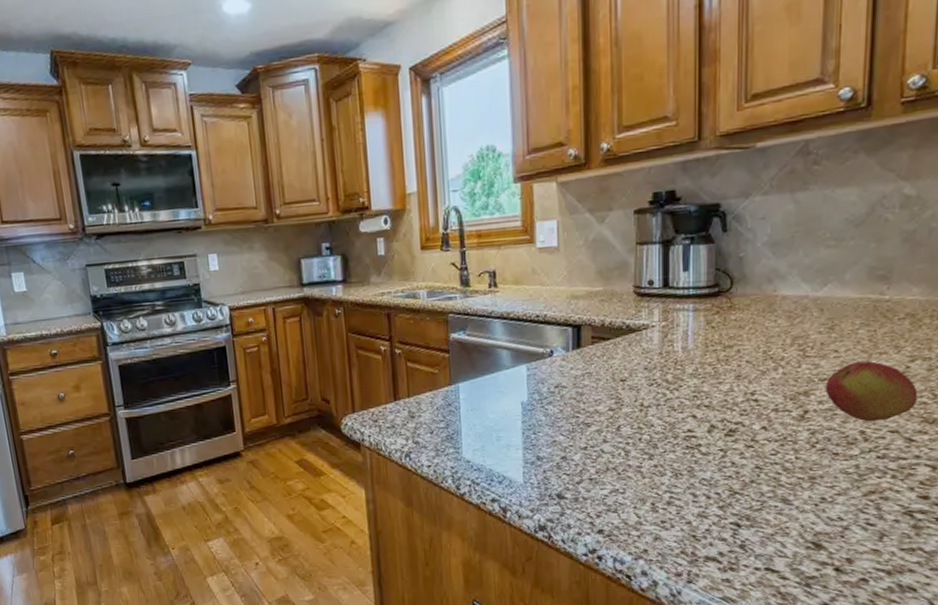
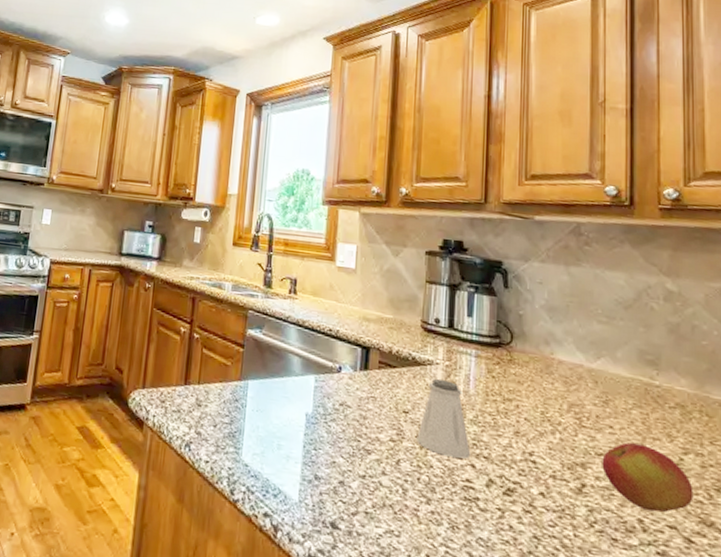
saltshaker: none [636,340,692,413] -> present [416,378,471,459]

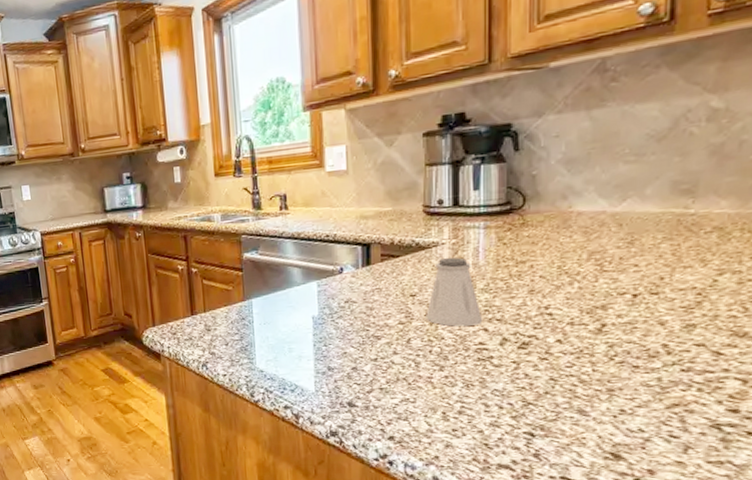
apple: present [602,442,694,513] -> none [624,275,727,336]

